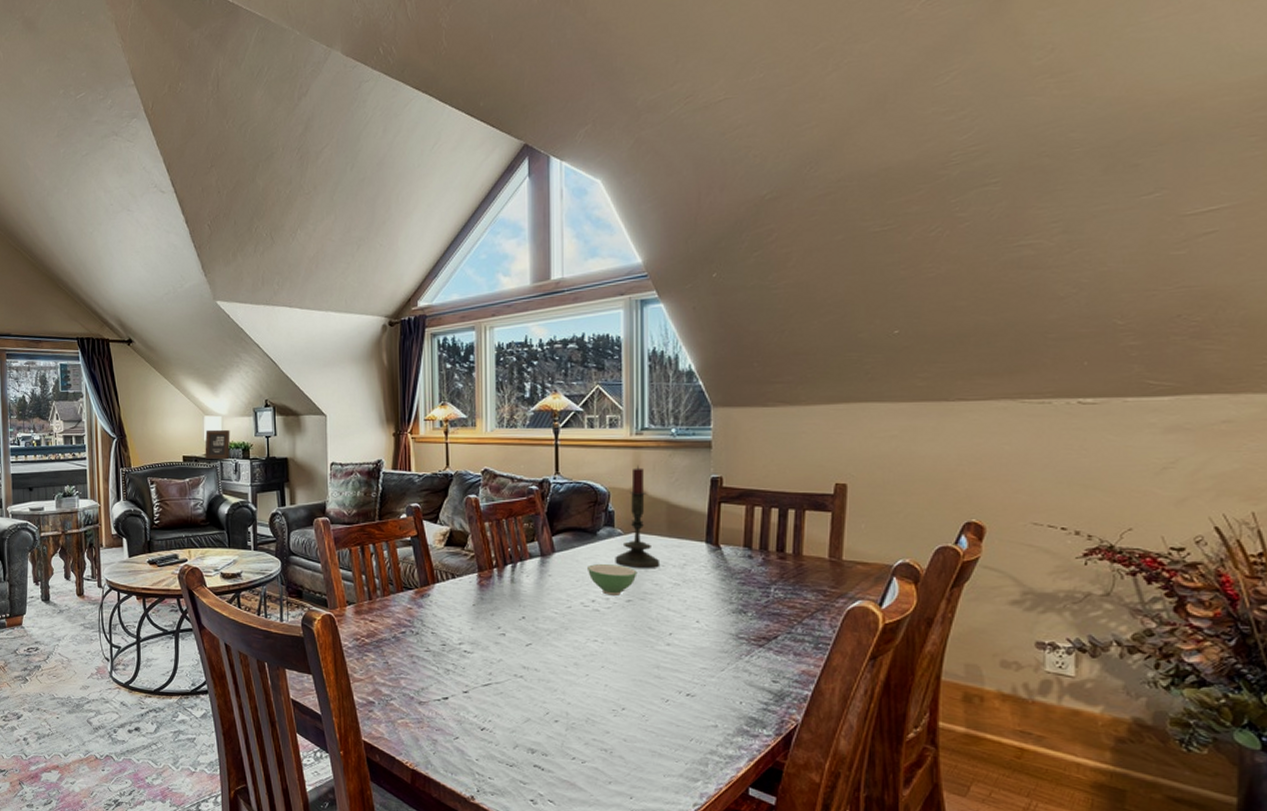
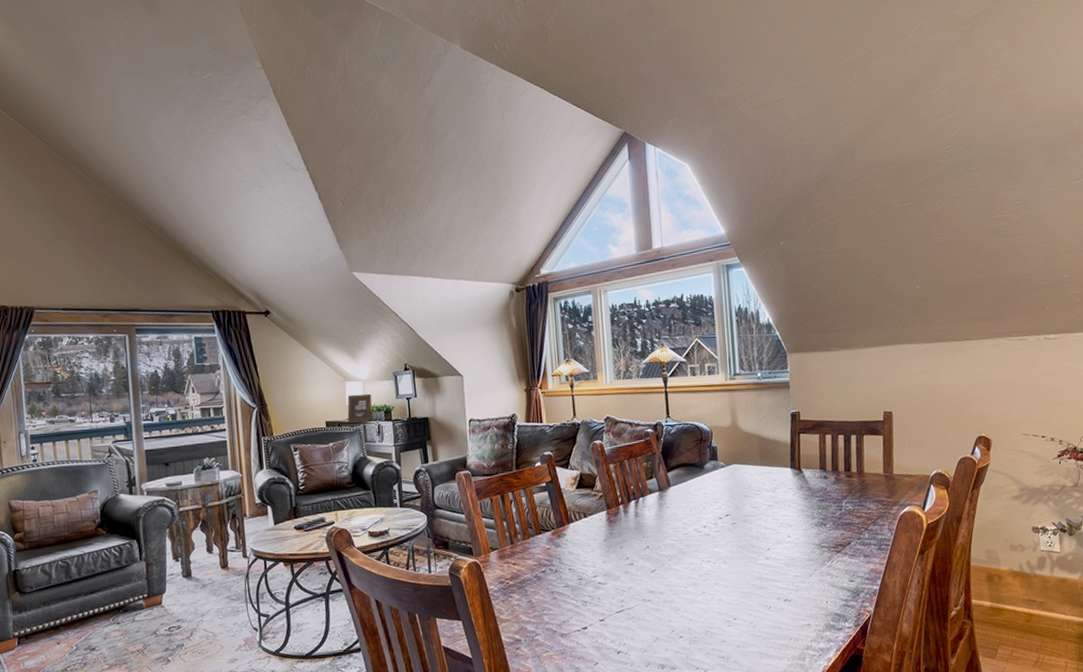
bowl: present [586,564,638,595] -> none [697,493,739,520]
candle: present [615,465,661,568] -> none [720,405,757,495]

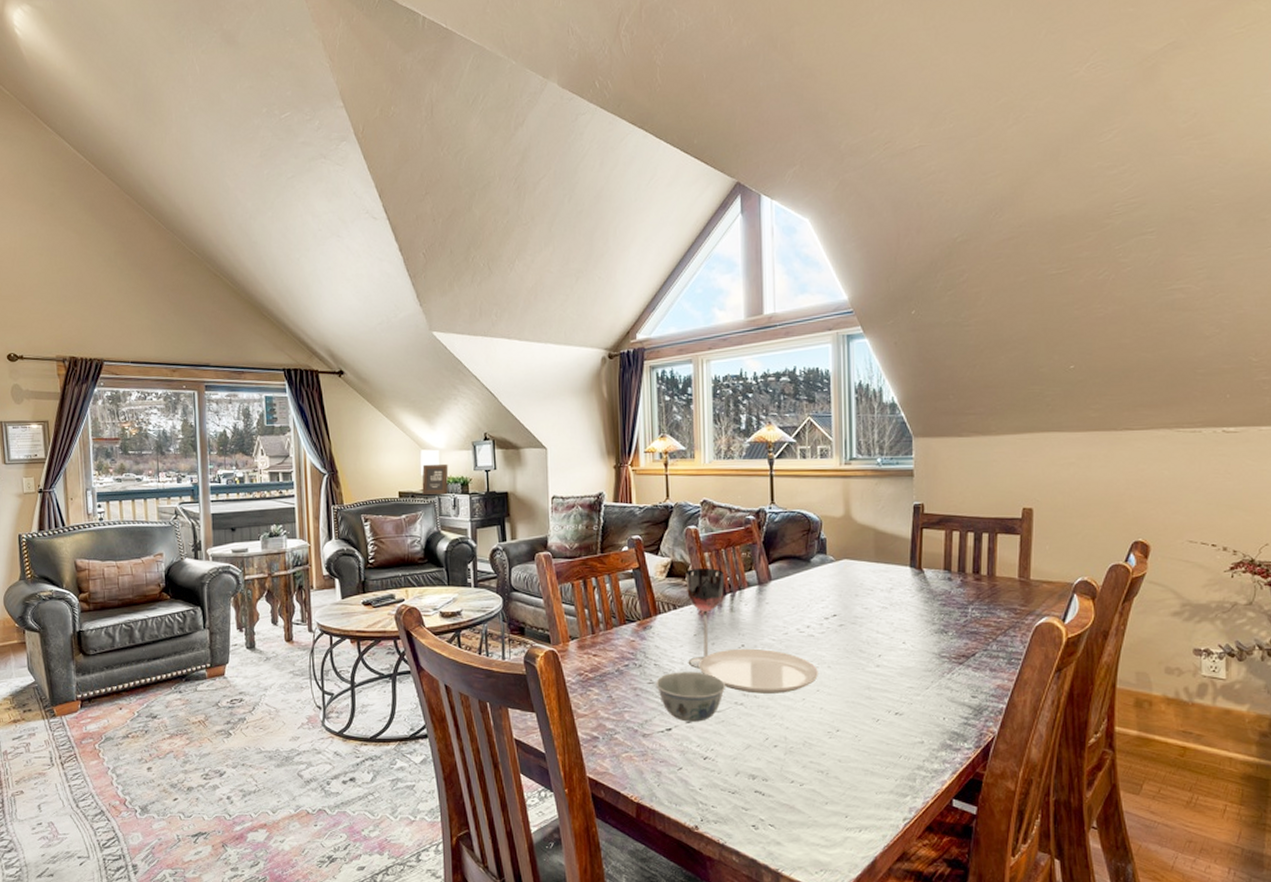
bowl: none [571,573,635,620] -> present [656,672,726,722]
wineglass: none [593,478,629,570] -> present [685,569,724,668]
plate: none [609,549,716,590] -> present [699,648,818,694]

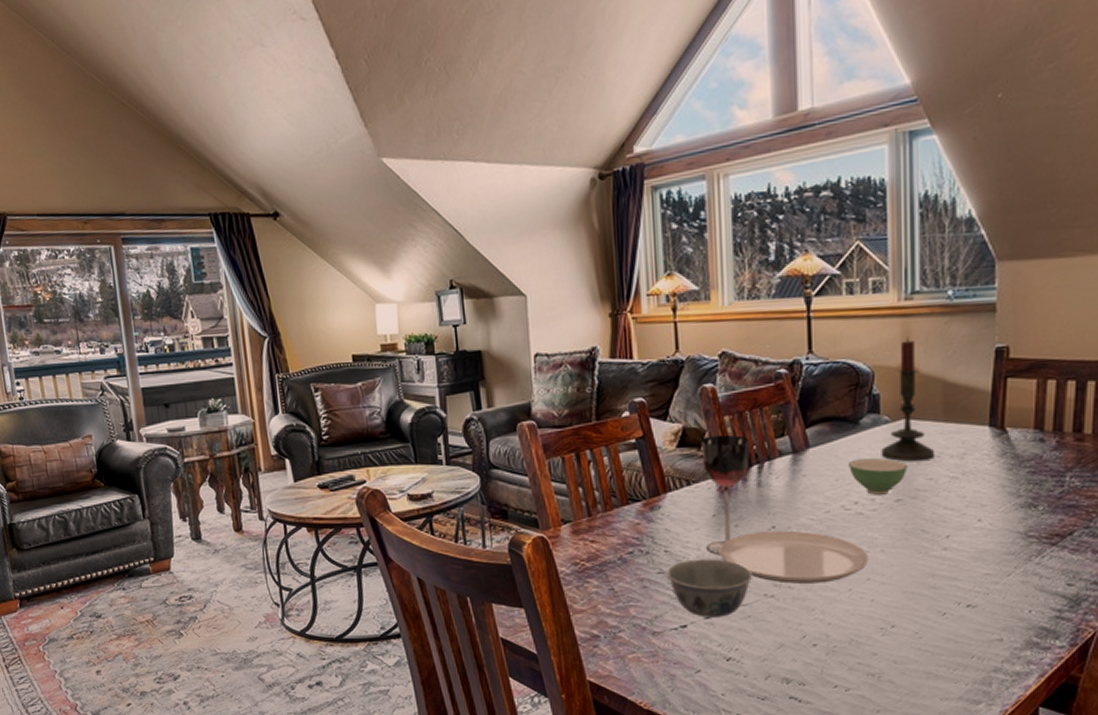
picture frame: present [422,463,449,496] -> none [378,319,410,359]
bowl: none [801,591,849,620] -> present [847,458,908,495]
candle: none [827,493,870,593] -> present [881,337,935,461]

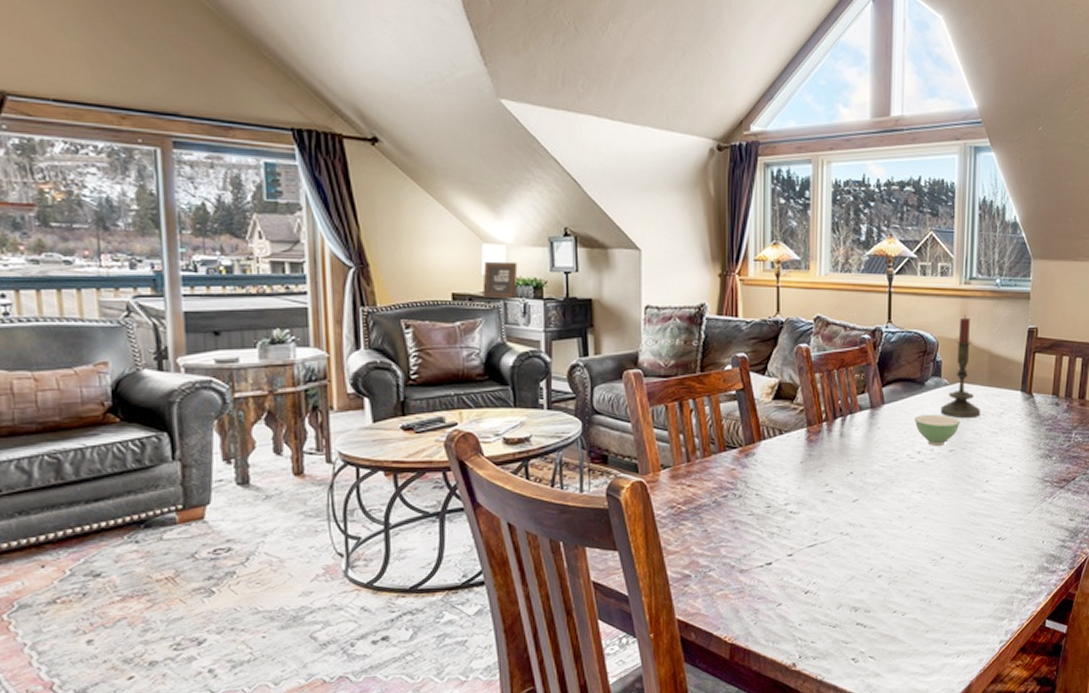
picture frame: none [378,319,410,359] -> present [482,261,518,300]
bowl: present [667,559,753,617] -> none [757,501,832,555]
wineglass: present [701,435,749,554] -> none [794,391,835,497]
plate: present [719,530,868,584] -> none [804,475,926,523]

